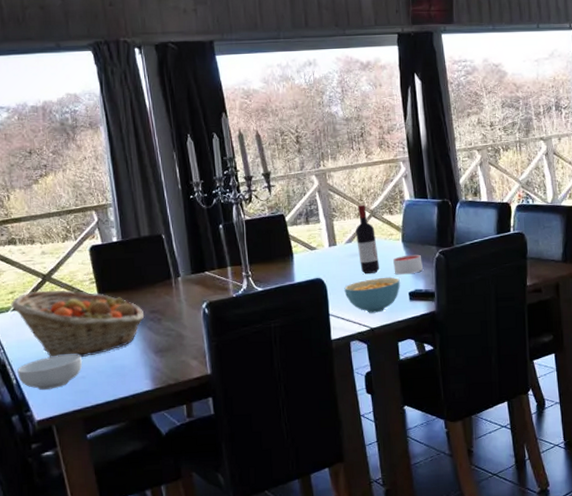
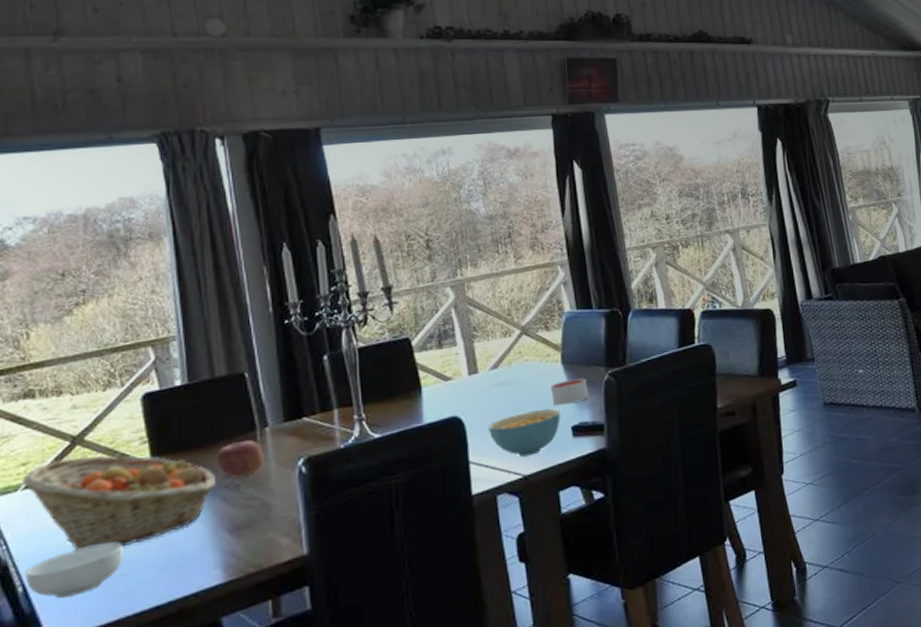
apple: none [144,286,178,313] -> present [216,440,264,477]
wine bottle: present [355,204,379,274] -> none [502,320,533,408]

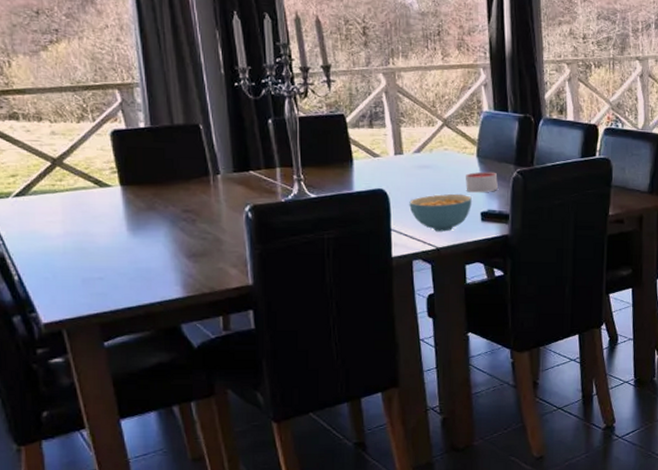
fruit basket: present [22,455,217,552] -> none [12,176,176,257]
cereal bowl: present [26,543,123,598] -> none [20,251,99,289]
apple: present [216,440,264,477] -> none [176,184,216,213]

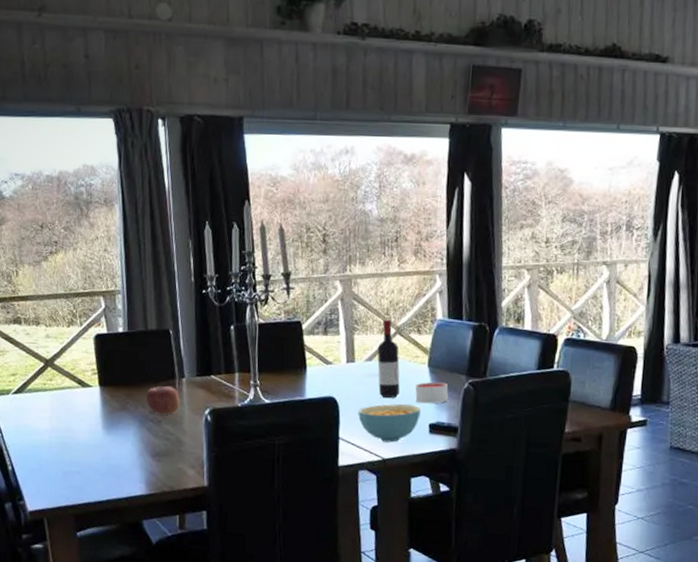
apple: none [176,184,216,213] -> present [145,386,180,415]
wine bottle: none [425,111,450,189] -> present [377,319,400,399]

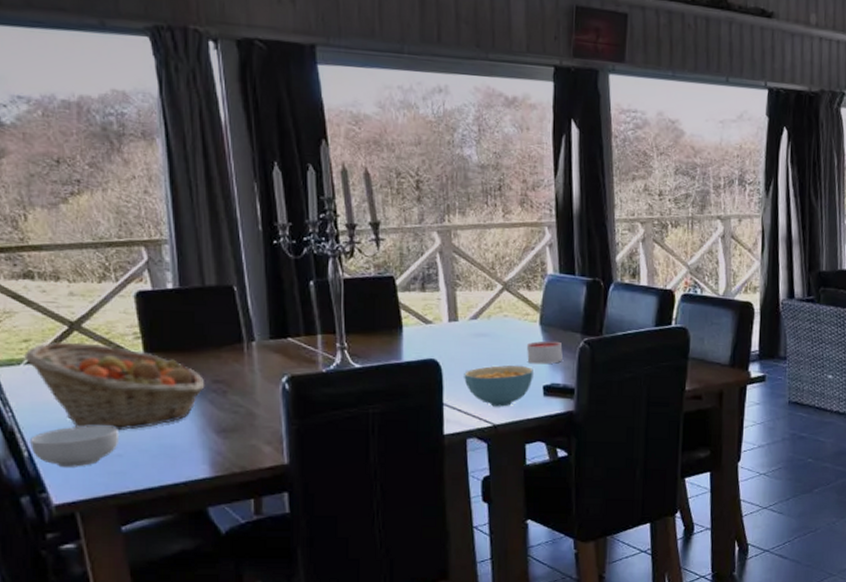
fruit basket: none [12,376,145,452] -> present [24,341,205,431]
cereal bowl: none [14,446,78,481] -> present [30,425,118,467]
apple: present [145,386,180,415] -> none [205,351,250,384]
wine bottle: present [377,319,400,399] -> none [482,274,510,360]

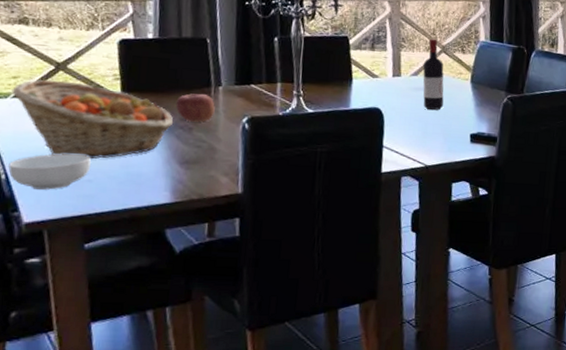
apple: none [205,351,250,384] -> present [175,93,215,122]
cereal bowl: present [464,365,533,407] -> none [402,115,463,151]
wine bottle: none [482,274,510,360] -> present [423,38,444,111]
candle: present [527,340,563,365] -> none [458,96,489,116]

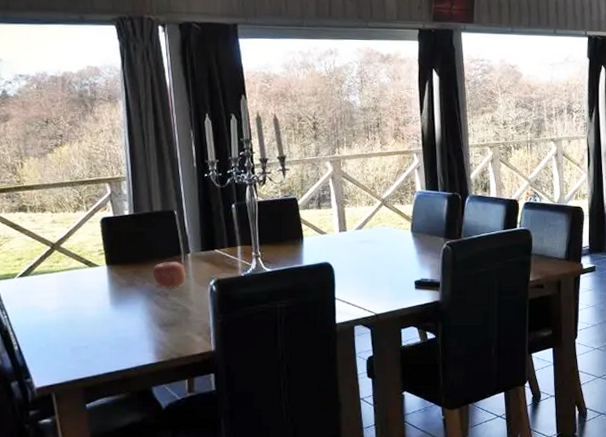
cereal bowl: present [8,153,91,190] -> none [20,323,86,357]
fruit basket: present [11,79,174,160] -> none [17,259,152,328]
wine bottle: present [423,38,444,111] -> none [366,193,387,261]

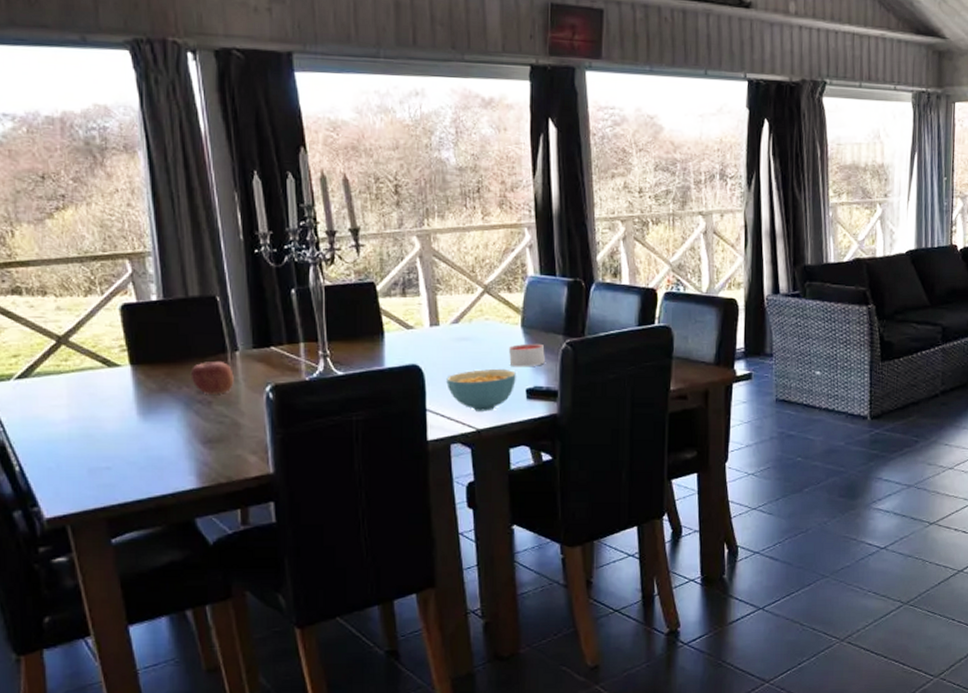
cereal bowl: none [352,266,407,299] -> present [446,369,516,411]
candle: none [401,244,430,264] -> present [509,343,545,367]

